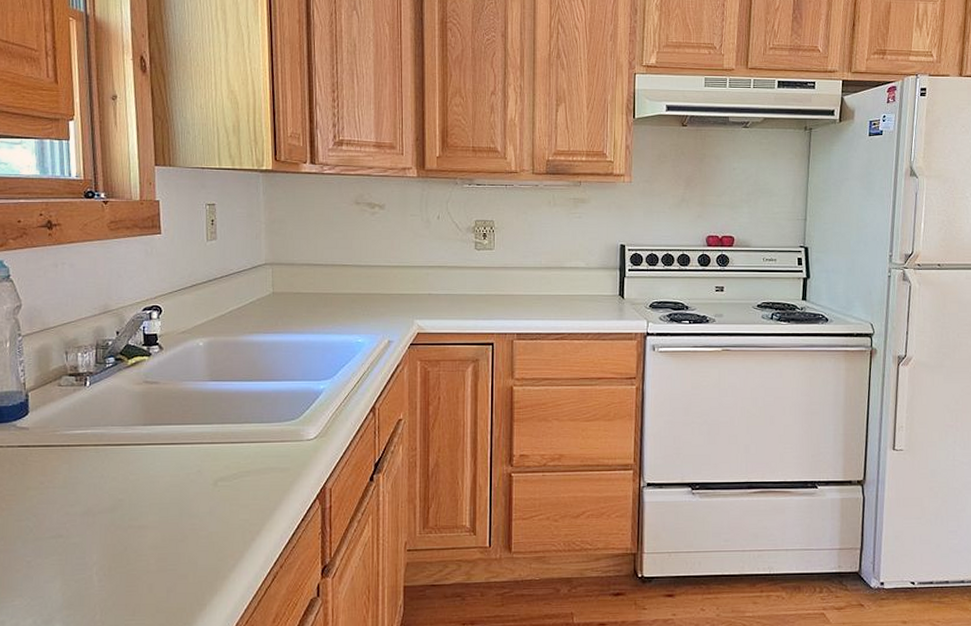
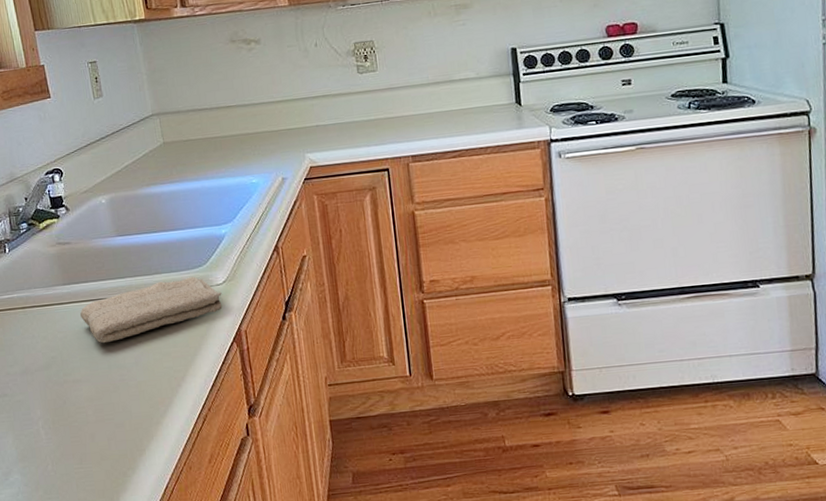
washcloth: none [158,429,311,490] -> present [80,276,223,344]

